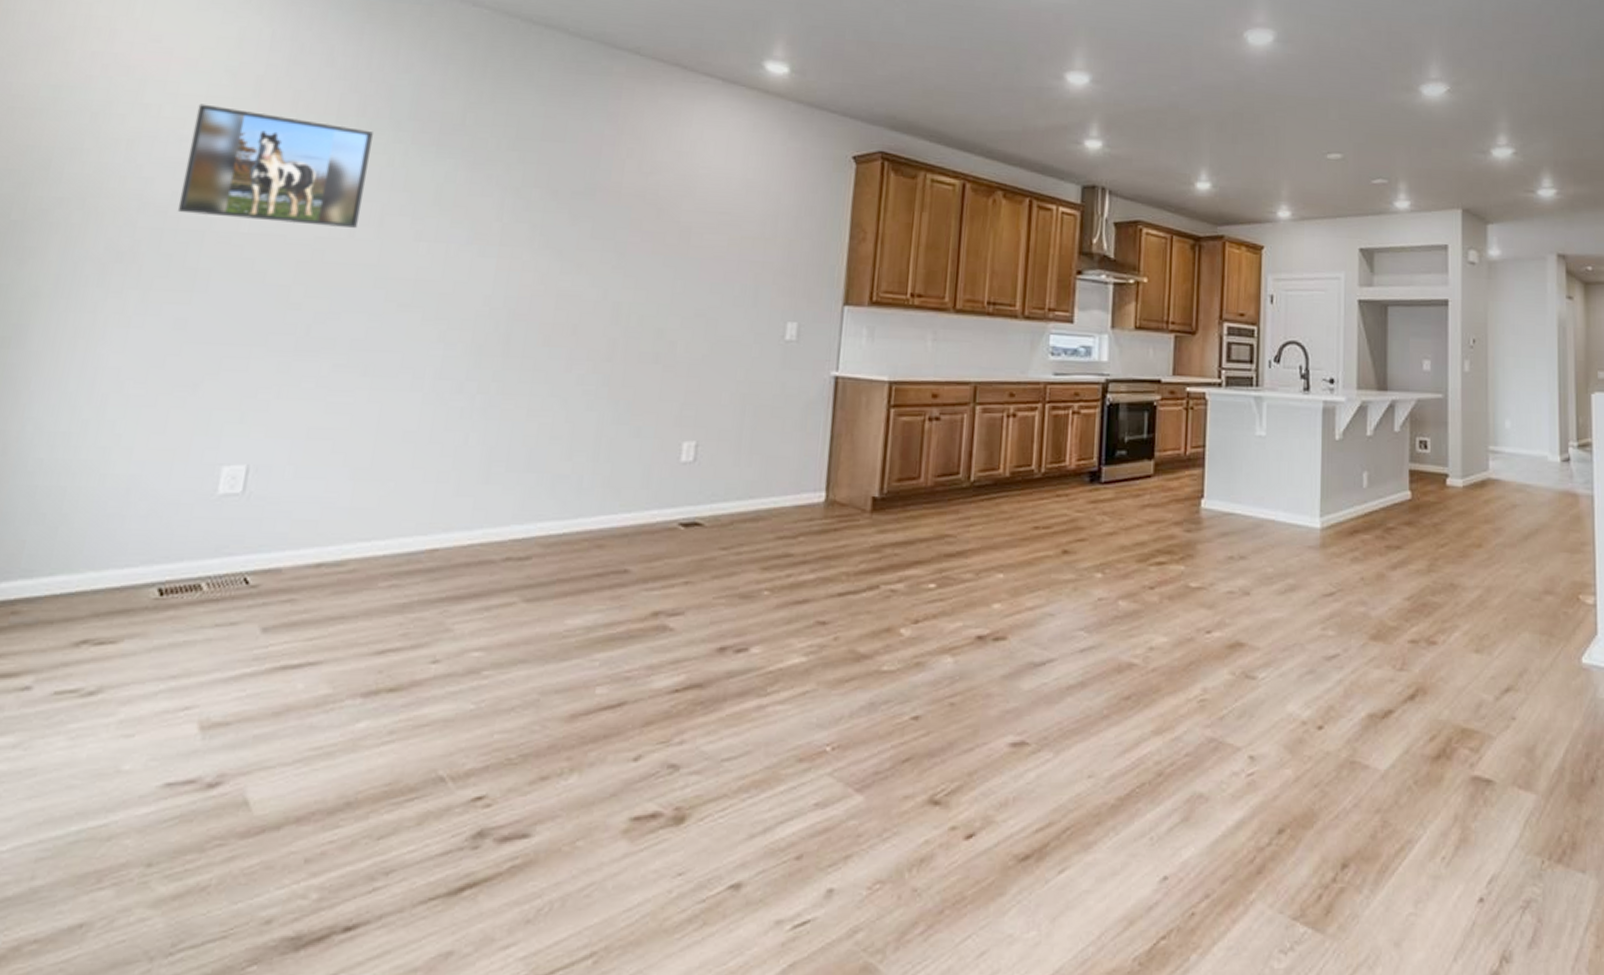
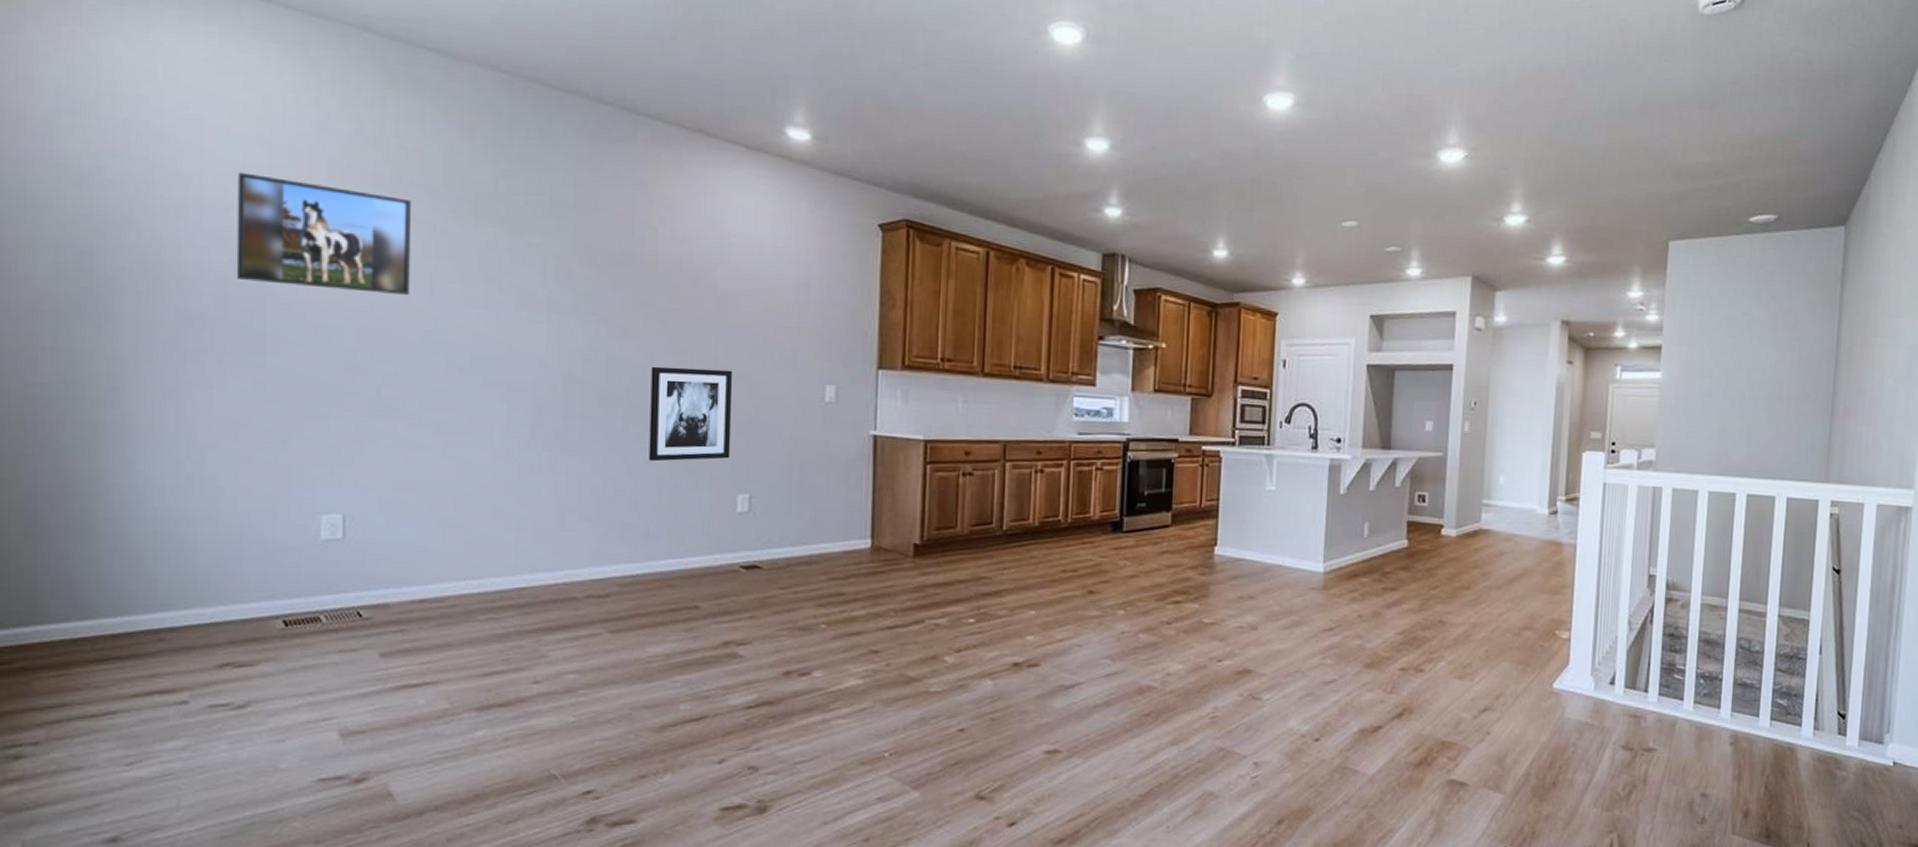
wall art: none [590,302,690,406] -> present [649,366,733,462]

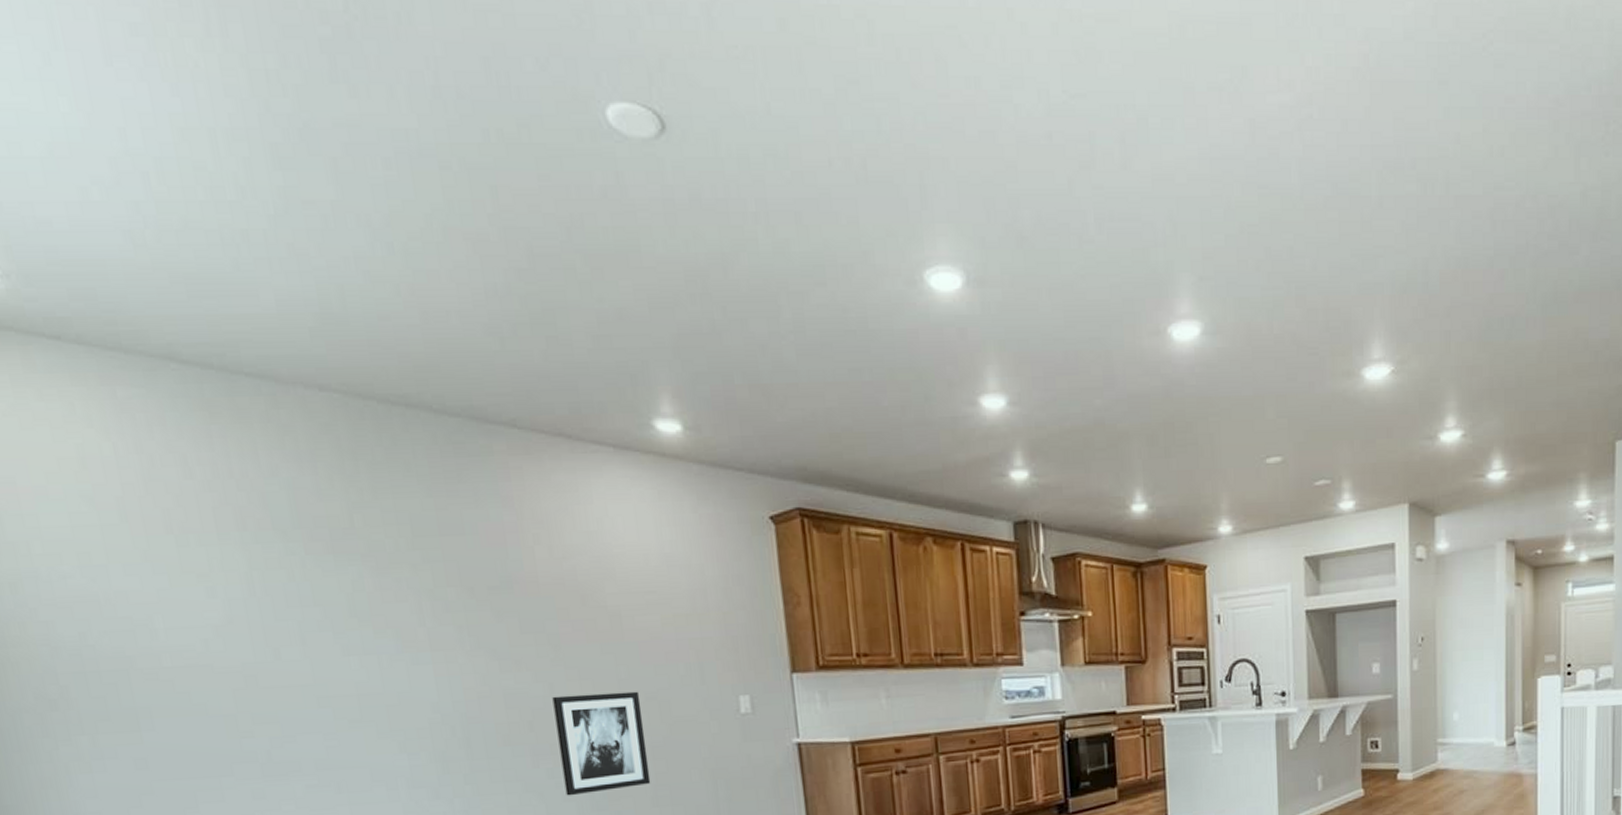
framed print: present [236,172,411,295] -> none [67,535,282,654]

